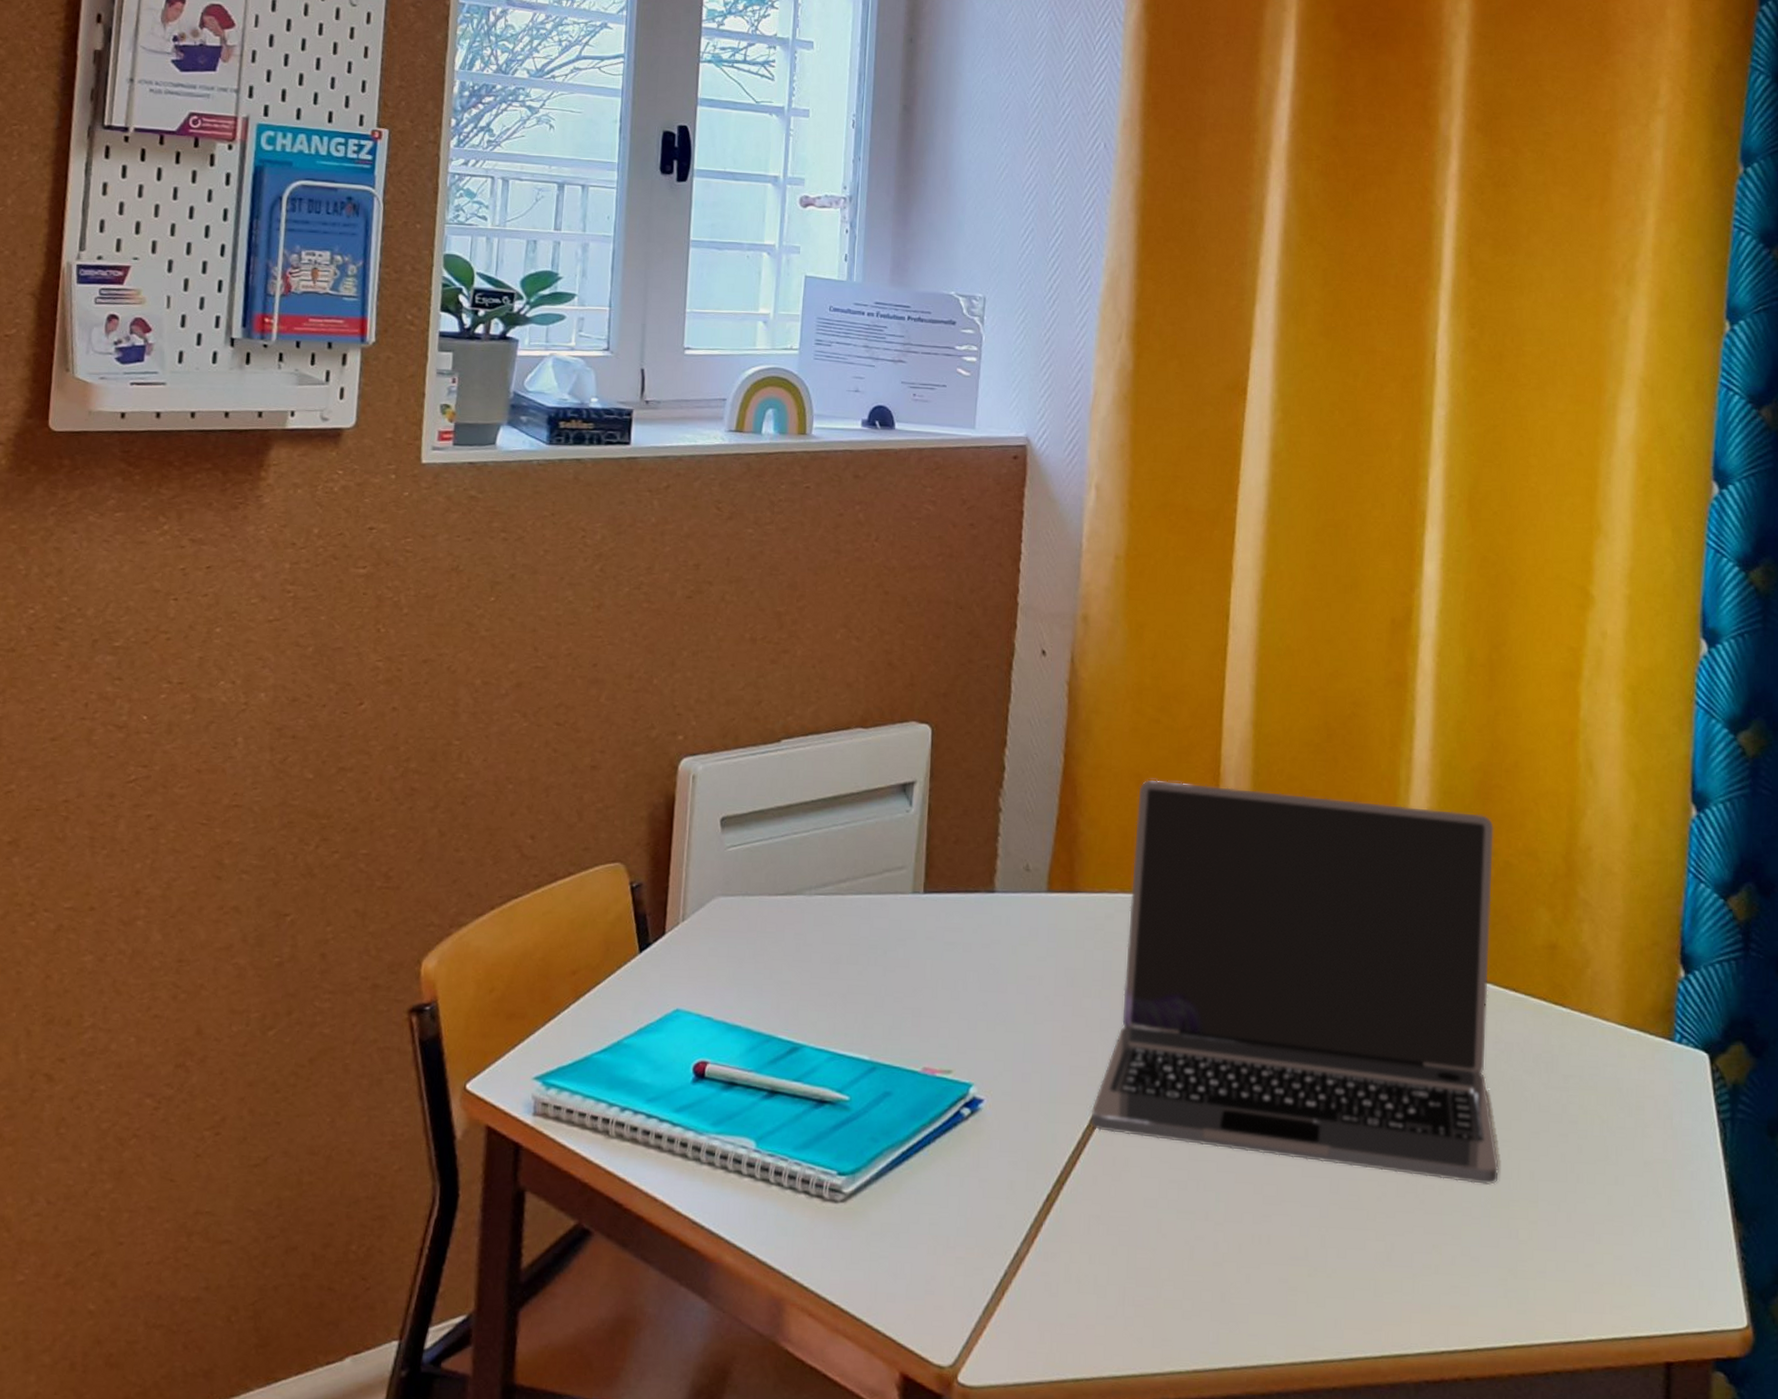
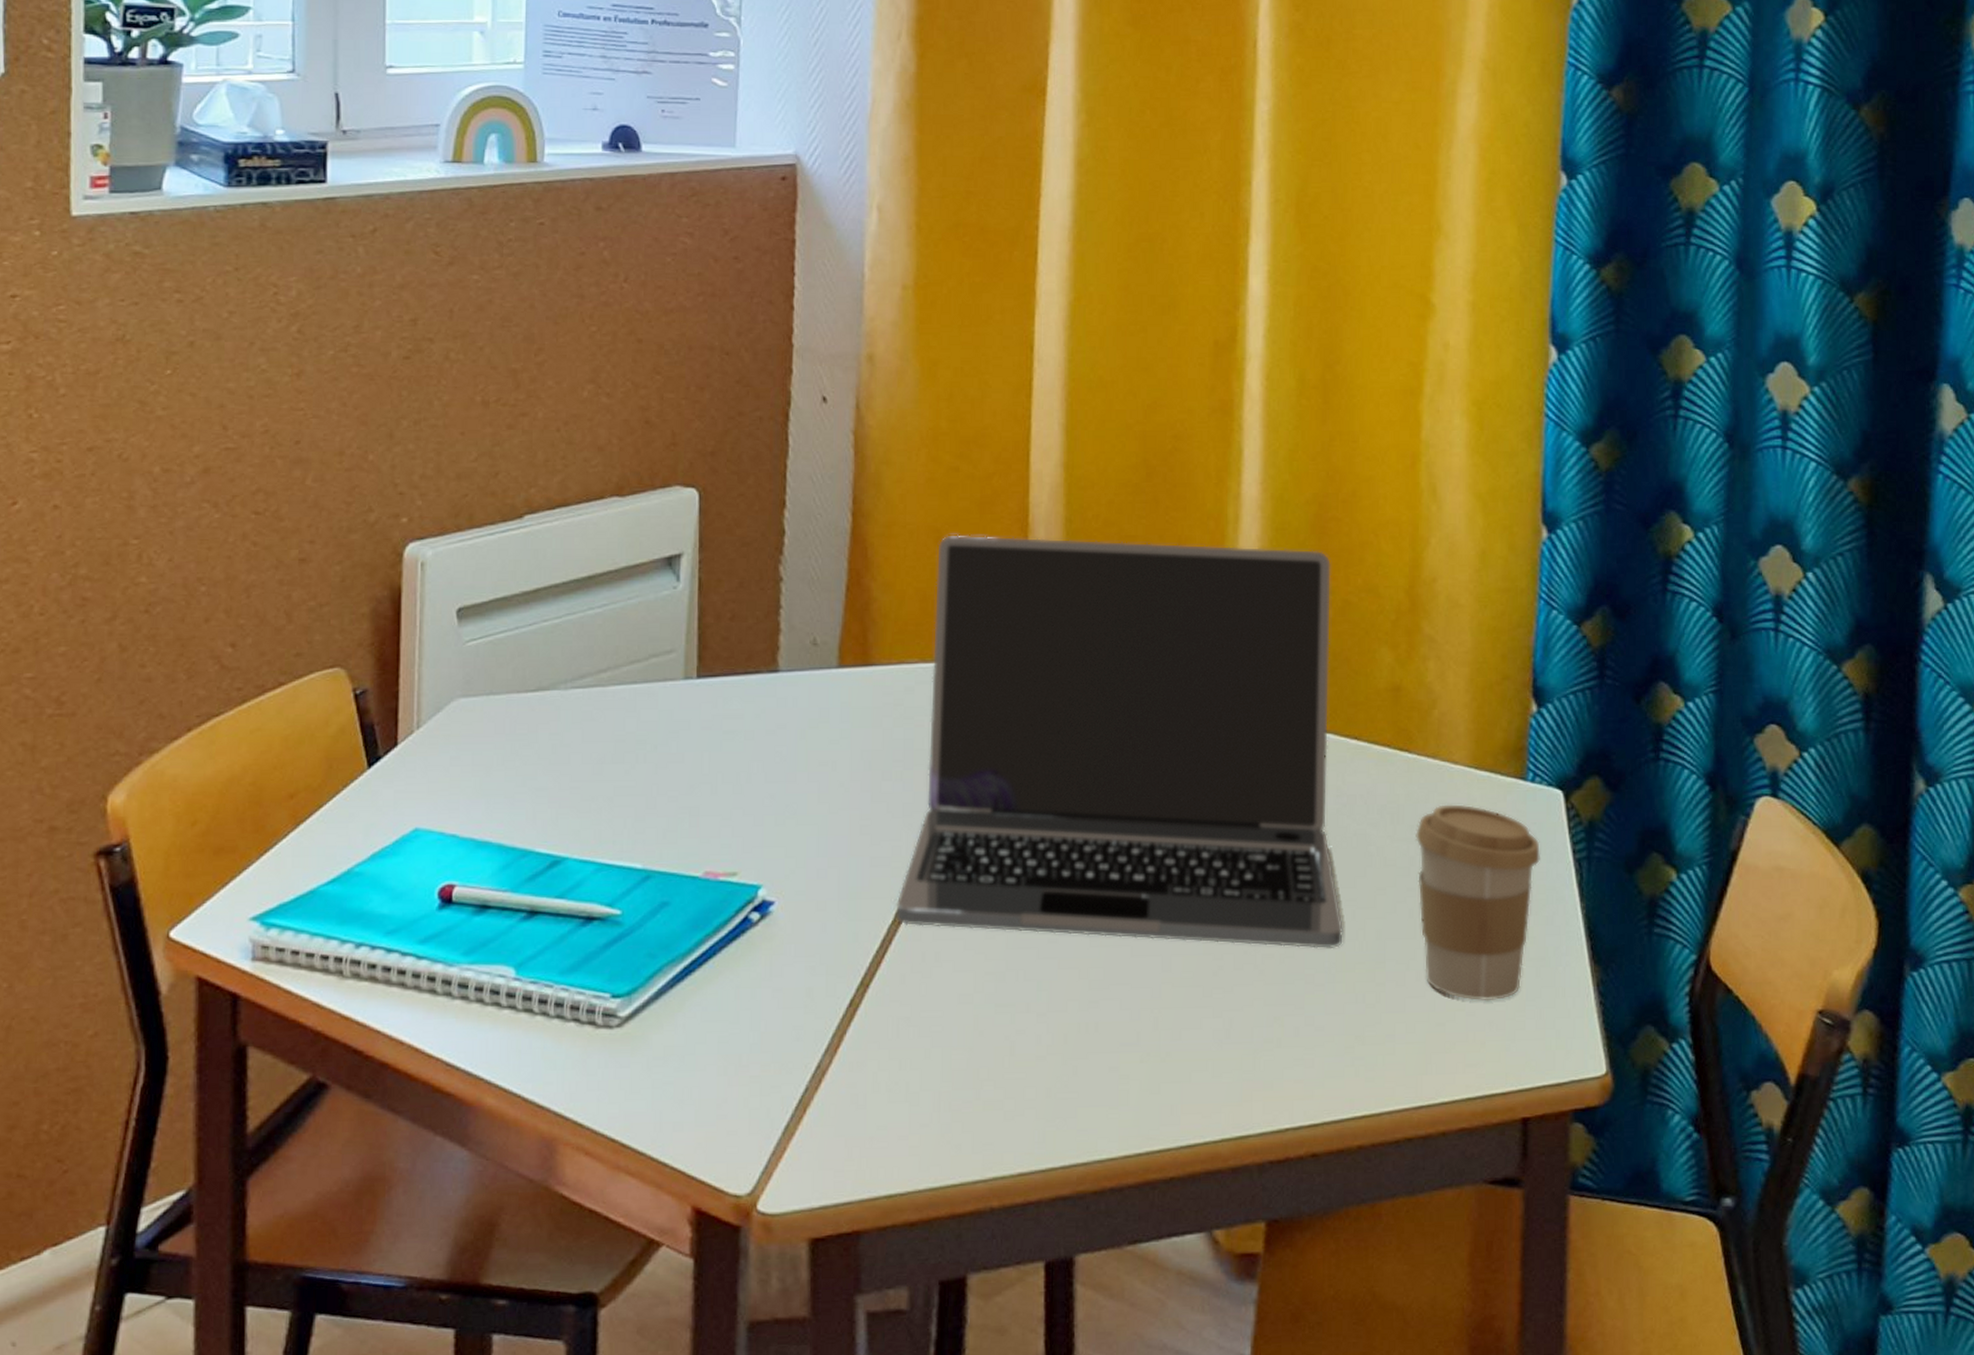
coffee cup: none [1568,1058,1686,1248] -> present [1416,804,1540,1001]

